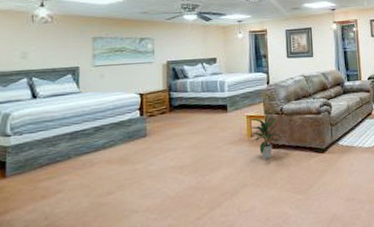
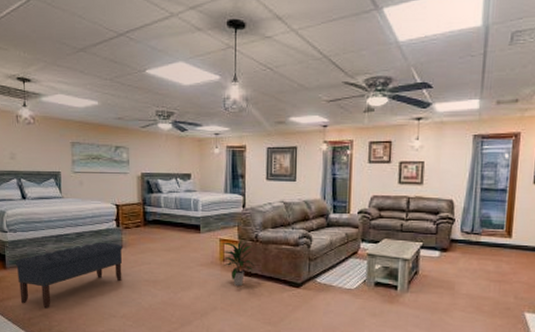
bench: none [18,133,146,216] -> present [15,242,123,309]

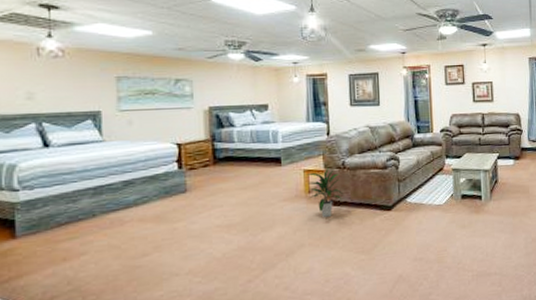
bench: present [15,242,123,309] -> none [30,188,187,281]

